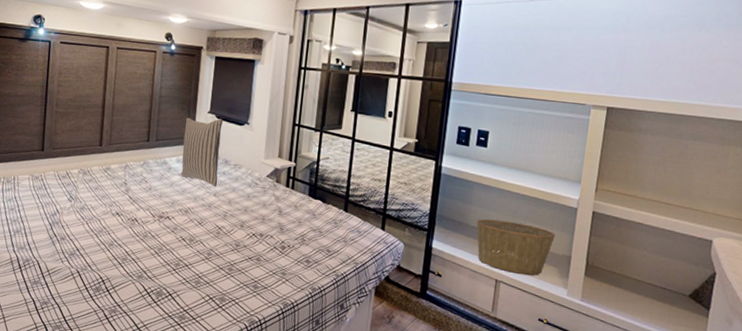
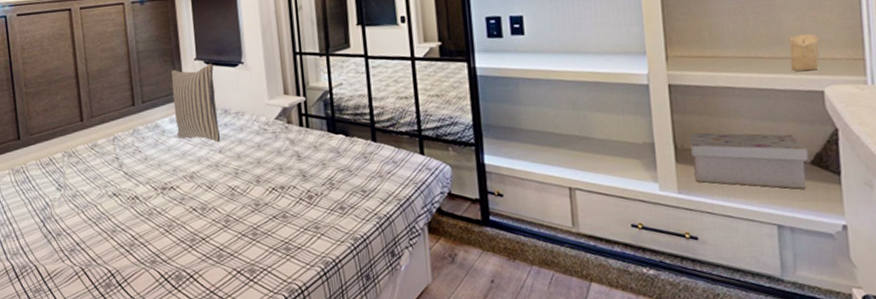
basket: present [476,219,555,276] -> none [532,115,629,176]
decorative box: none [596,254,689,316] -> present [690,132,808,189]
candle: none [691,191,718,223] -> present [789,33,820,72]

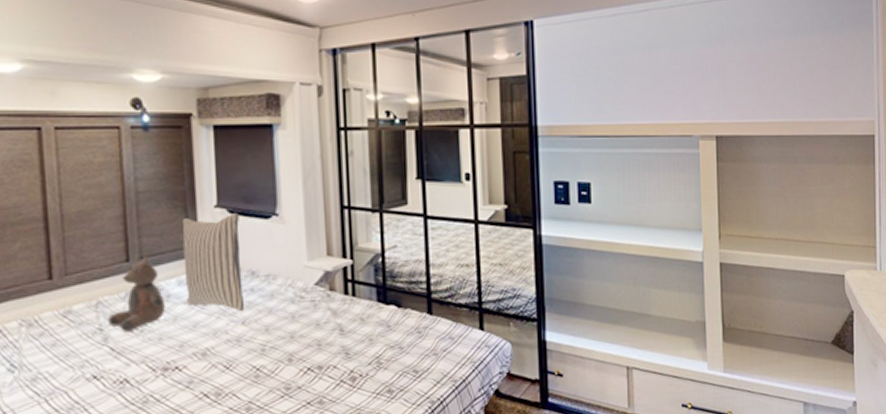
teddy bear: none [121,100,162,160] -> present [107,254,165,333]
decorative box: present [690,132,808,189] -> none [736,311,830,368]
candle: present [789,33,820,72] -> none [819,220,843,256]

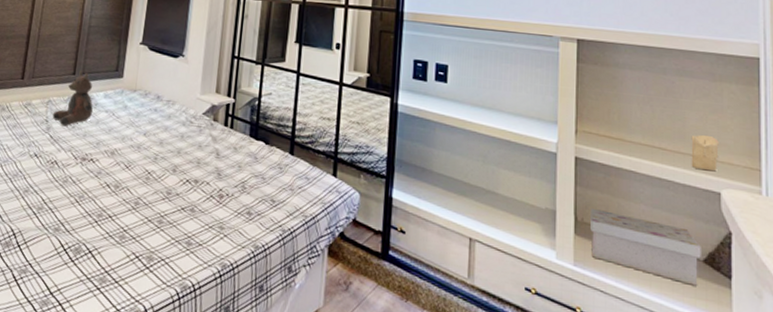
pillow: present [182,213,245,312] -> none [108,49,156,126]
decorative box: none [736,311,830,368] -> present [590,208,701,286]
candle: none [819,220,843,256] -> present [691,134,719,172]

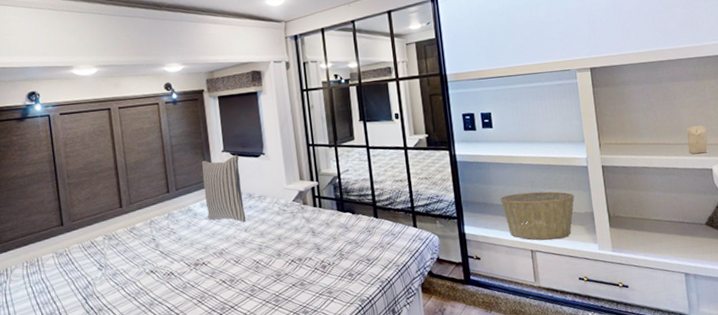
teddy bear: present [52,70,93,127] -> none [157,187,194,241]
pillow: none [108,49,156,126] -> present [202,155,246,223]
basket: none [442,164,534,233] -> present [501,191,575,240]
decorative box: present [590,208,701,286] -> none [619,202,704,245]

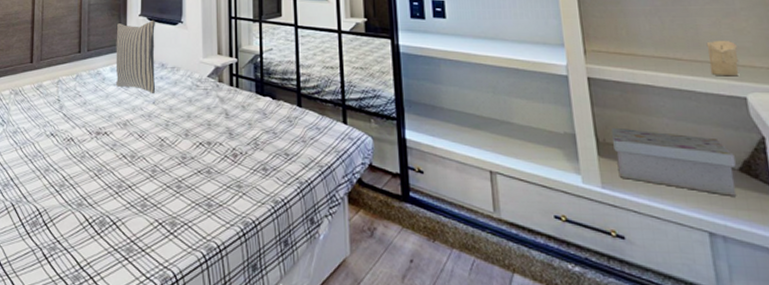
basket: present [501,191,575,240] -> none [453,99,550,161]
decorative box: none [619,202,704,245] -> present [612,127,736,196]

